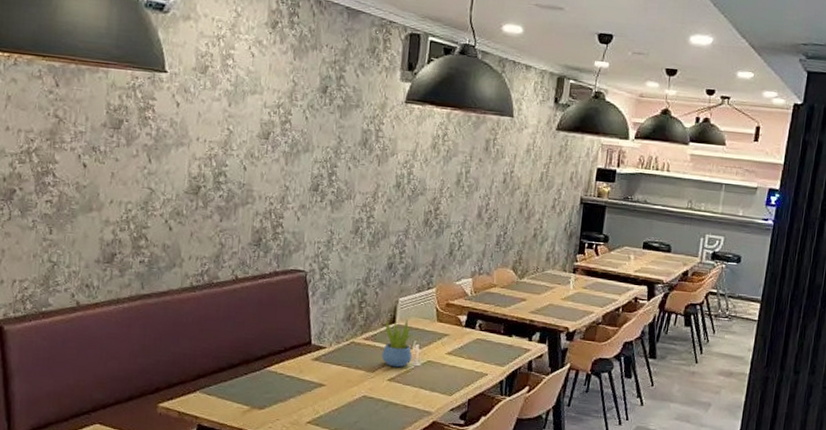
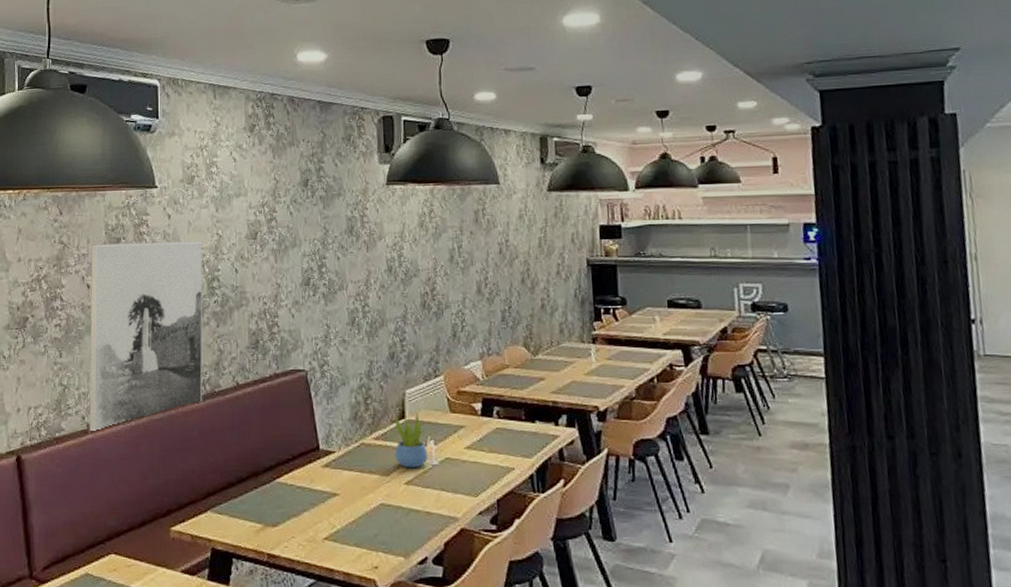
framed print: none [78,123,211,311] -> present [89,240,203,433]

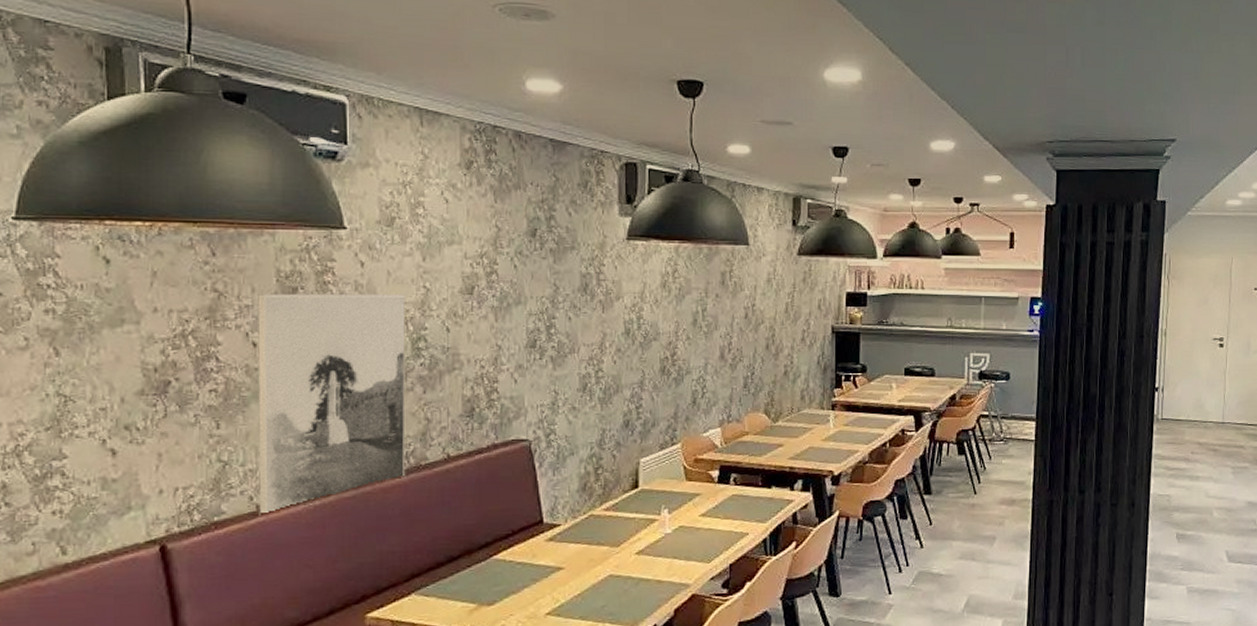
succulent plant: present [394,412,428,468] -> none [625,481,661,538]

